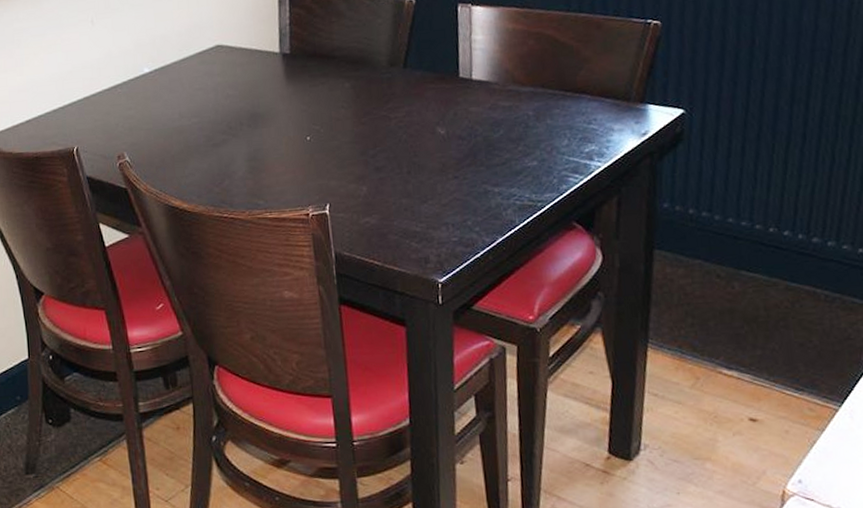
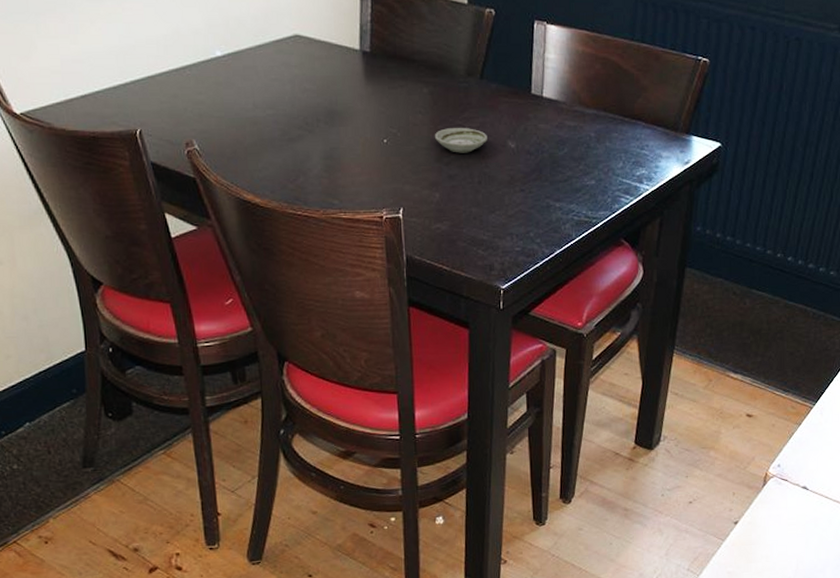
saucer: none [358,118,415,145] -> present [434,128,487,153]

